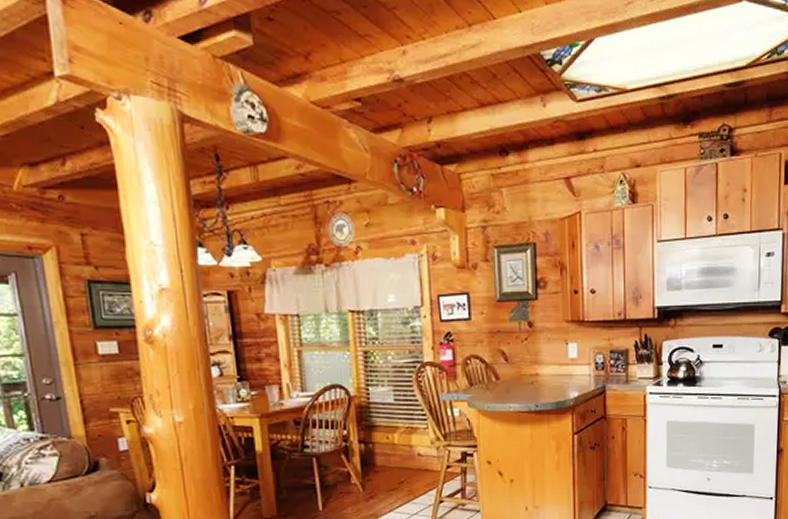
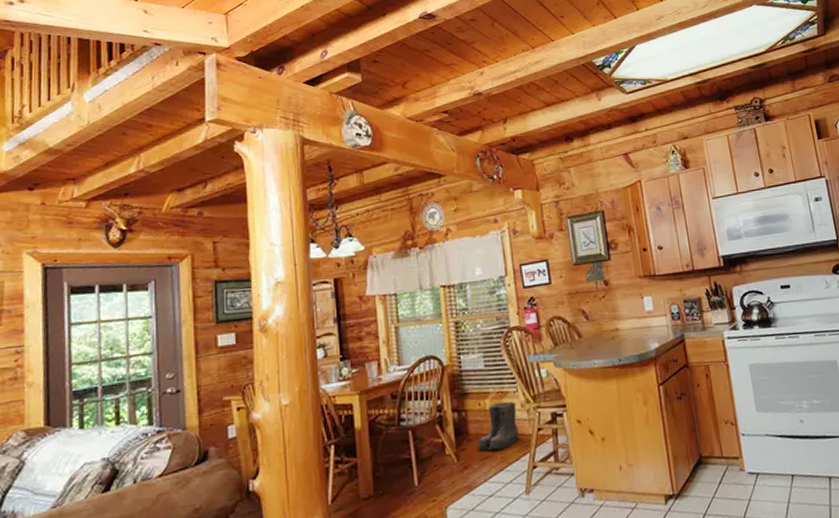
boots: none [384,437,427,484] -> present [477,401,519,451]

